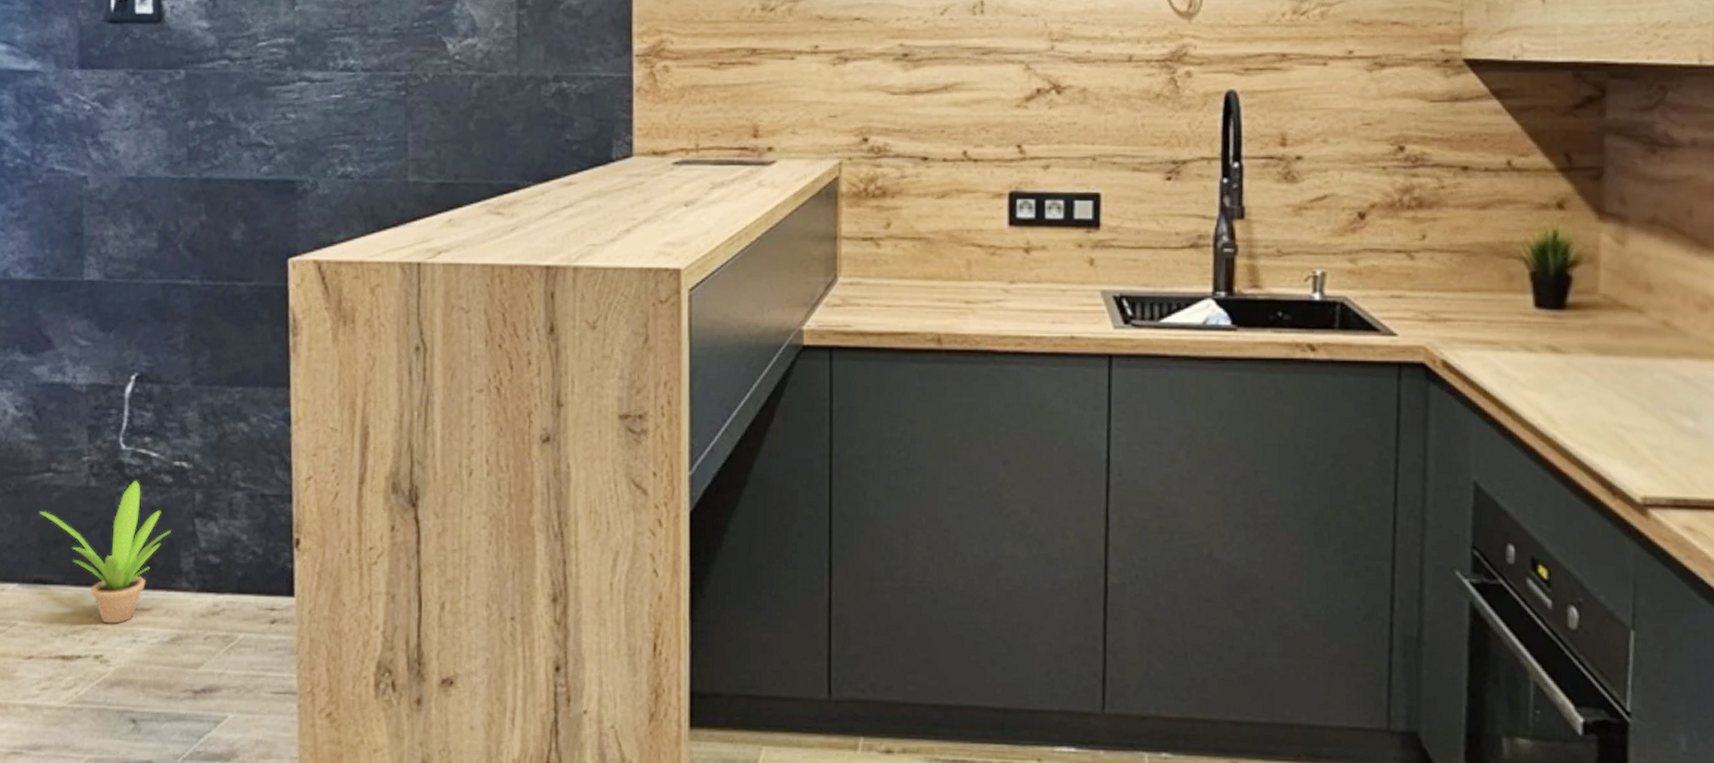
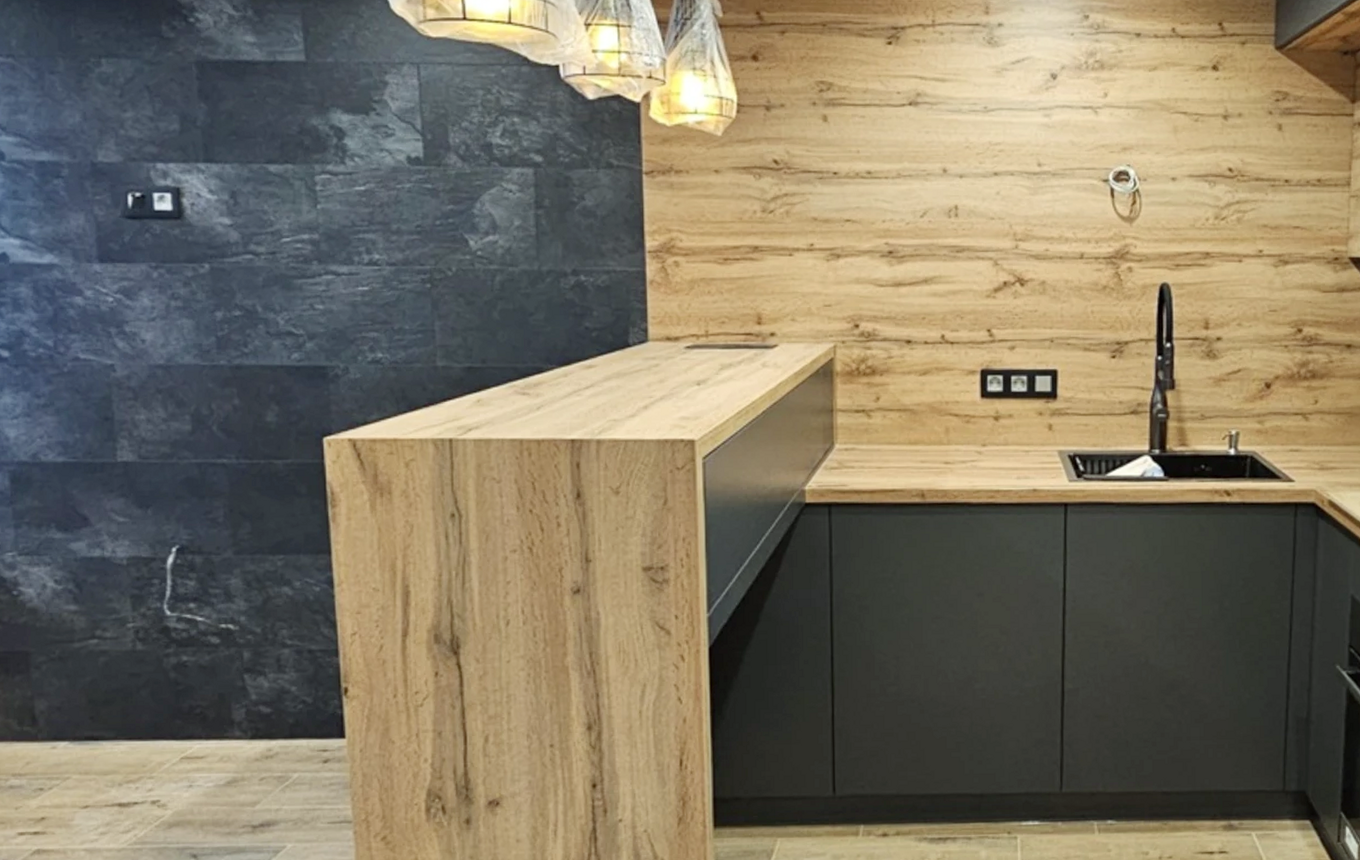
potted plant: present [39,480,171,624] -> none [86,642,221,772]

